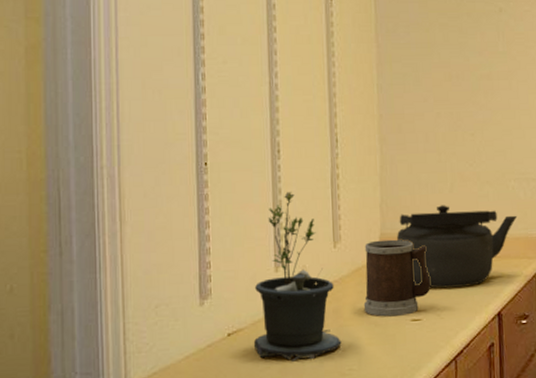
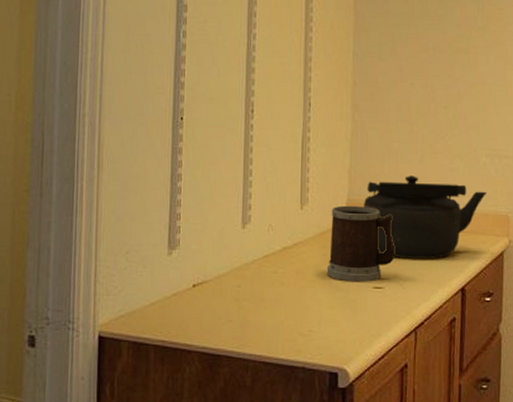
potted plant: present [253,192,342,362] -> none [217,152,303,318]

